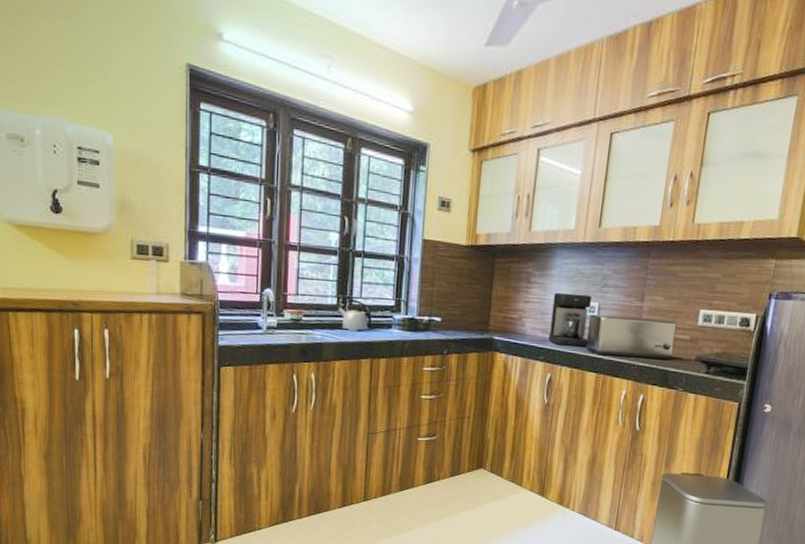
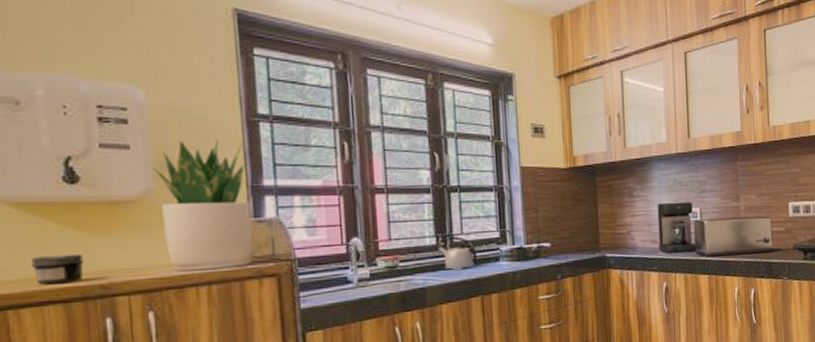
jar: none [26,271,62,296] -> present [30,253,84,285]
planter: none [115,184,187,301] -> present [153,138,253,272]

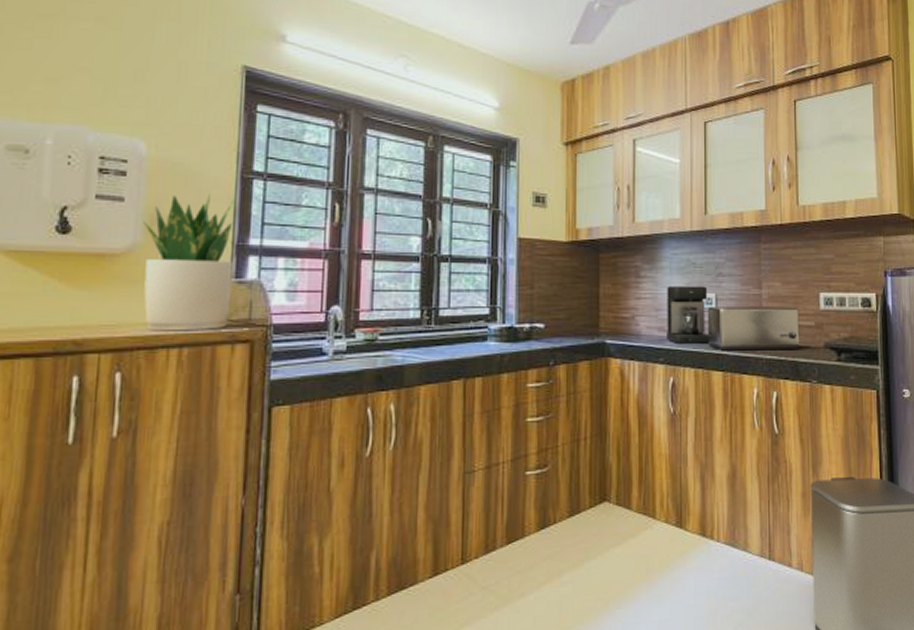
jar: present [30,253,84,285] -> none [10,305,62,337]
kettle: present [438,236,478,271] -> none [422,309,464,349]

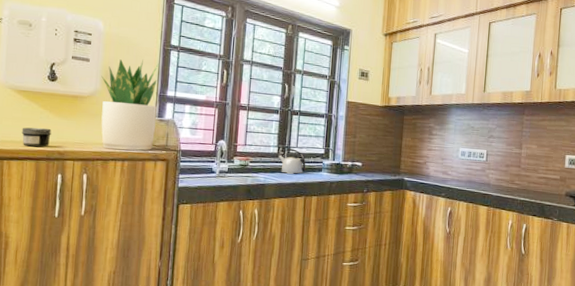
jar: none [10,305,62,337] -> present [21,127,52,147]
kettle: none [422,309,464,349] -> present [278,148,306,175]
coffee maker: present [667,285,710,343] -> none [448,142,481,186]
toaster: present [708,305,800,351] -> none [478,159,549,196]

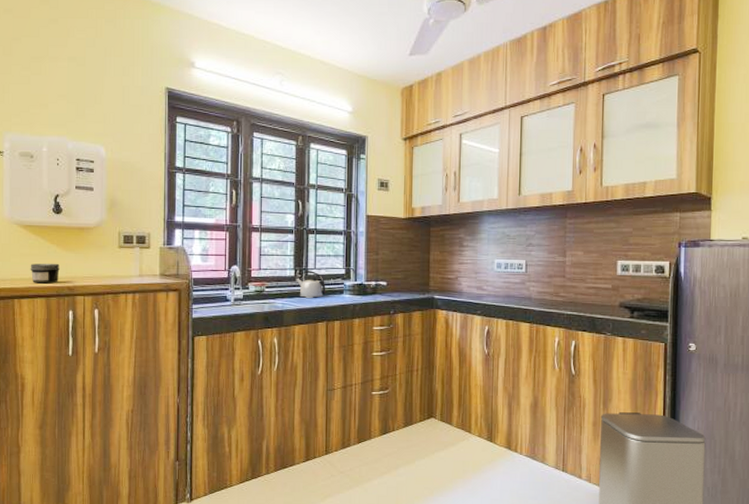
planter: present [101,59,160,151] -> none [106,184,165,282]

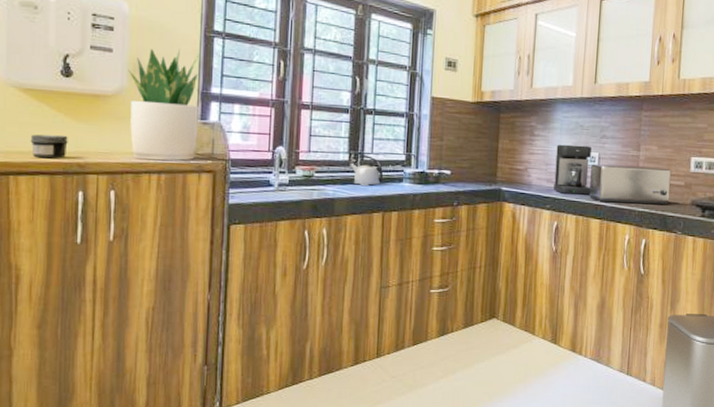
planter: none [106,184,165,282] -> present [128,48,201,161]
coffee maker: none [484,253,520,300] -> present [554,144,591,195]
toaster: none [518,271,598,308] -> present [589,164,672,205]

